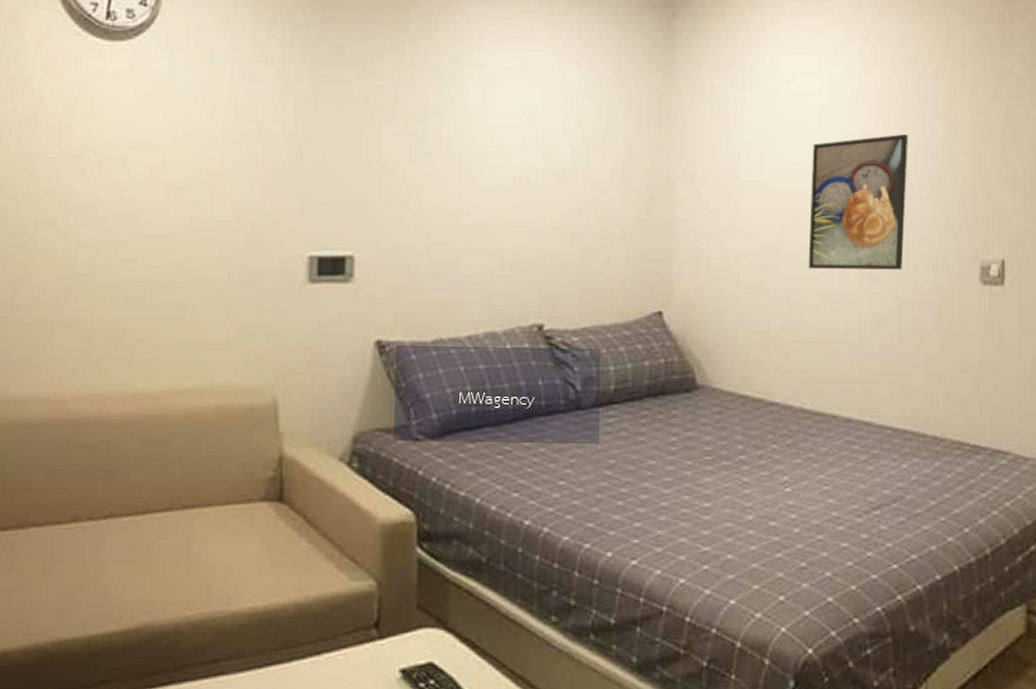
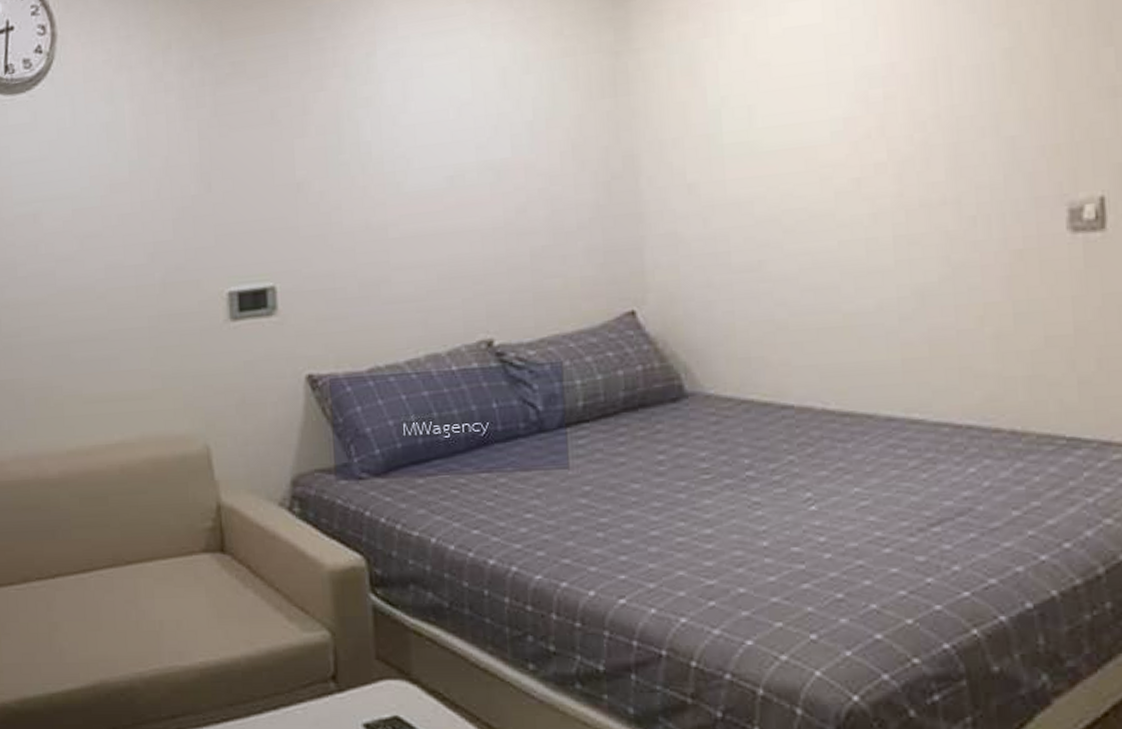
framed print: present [808,133,908,270] -> none [817,53,954,240]

